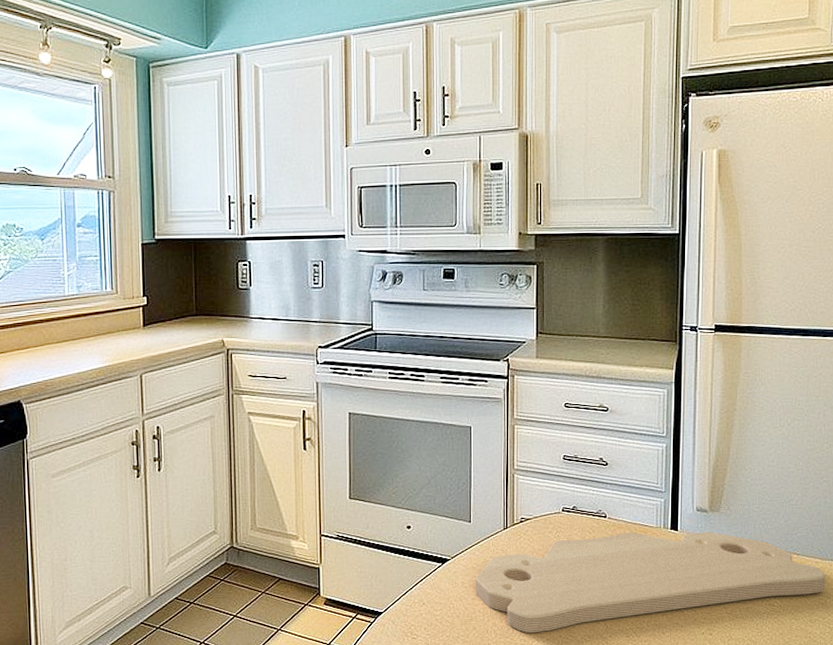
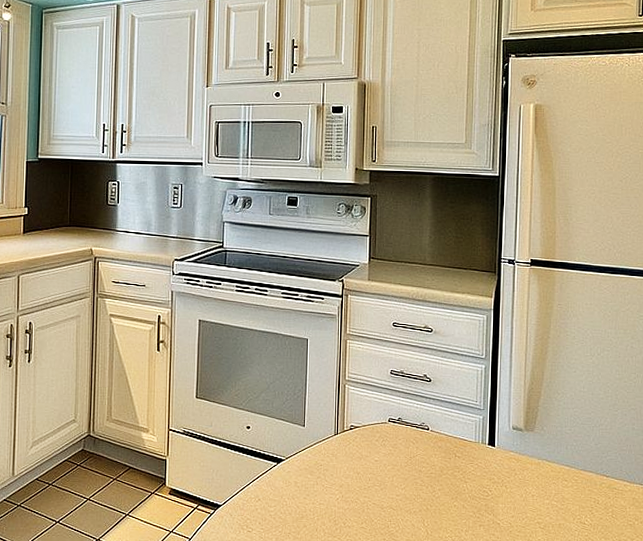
cutting board: present [475,532,825,633] -> none [307,446,633,534]

